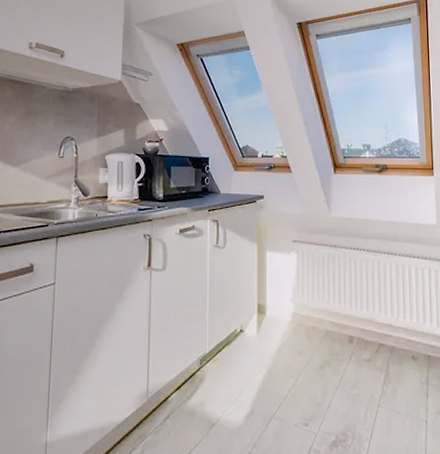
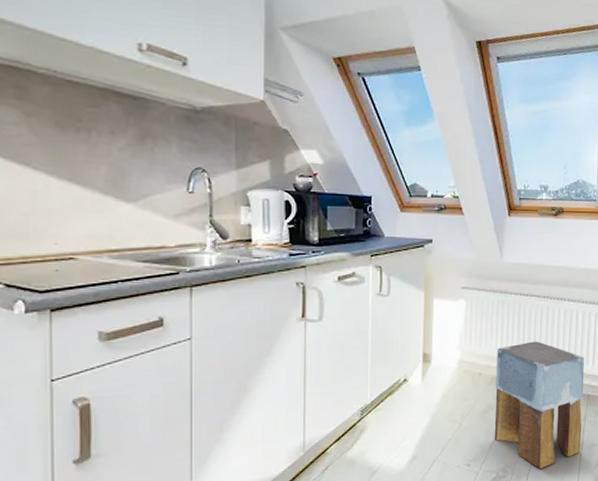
stool: none [330,296,426,435] -> present [494,341,584,469]

